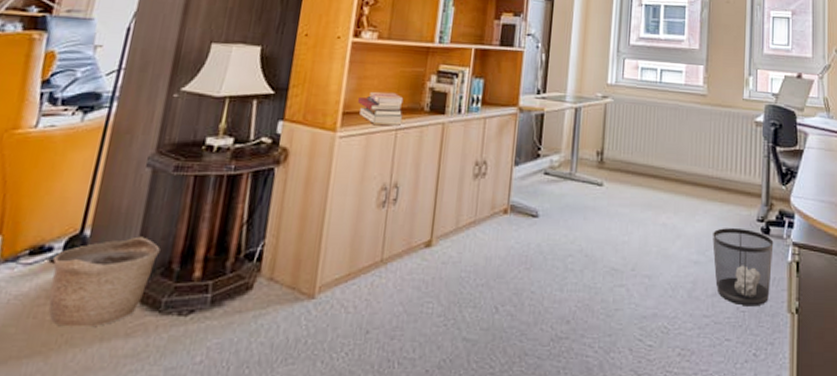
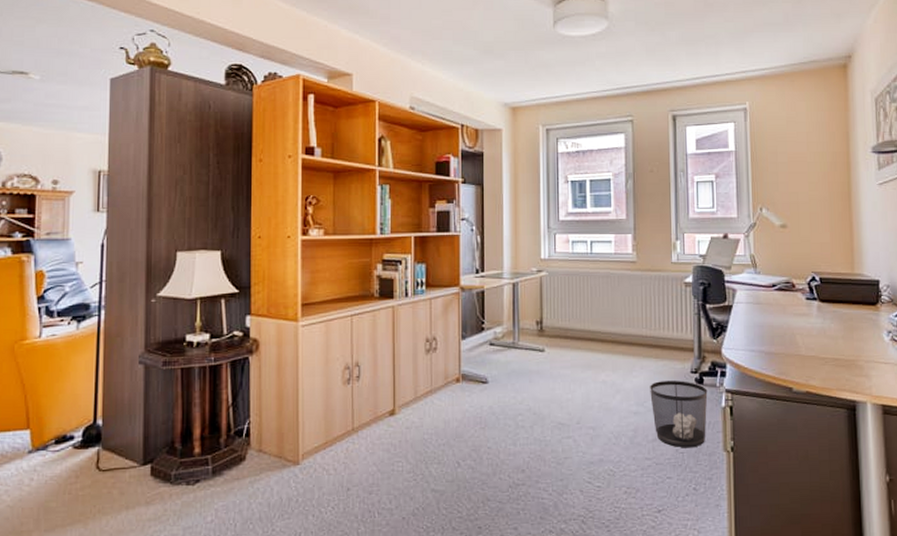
basket: present [48,236,161,328] -> none [76,422,163,500]
books: present [357,91,404,126] -> none [313,282,356,313]

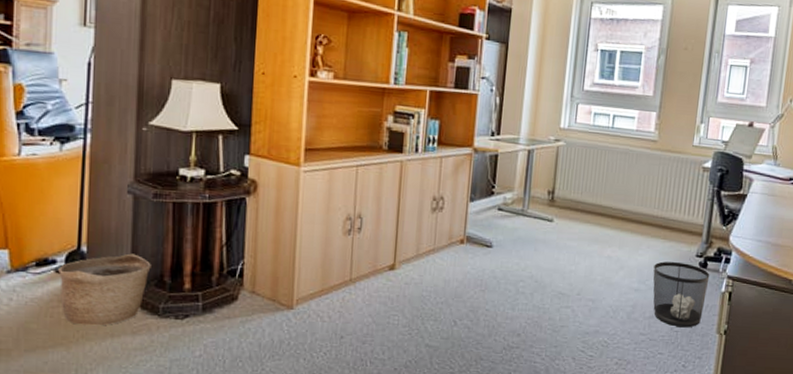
basket: none [76,422,163,500] -> present [58,253,151,326]

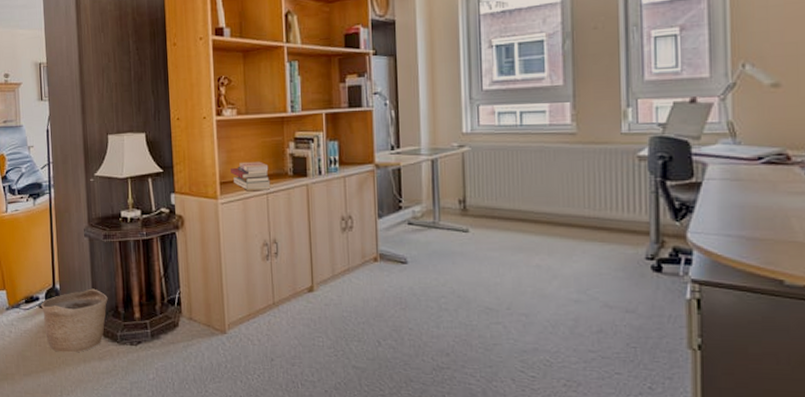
books: none [318,129,363,162] -> present [230,161,271,192]
waste bin: present [653,261,710,328] -> none [594,267,668,343]

